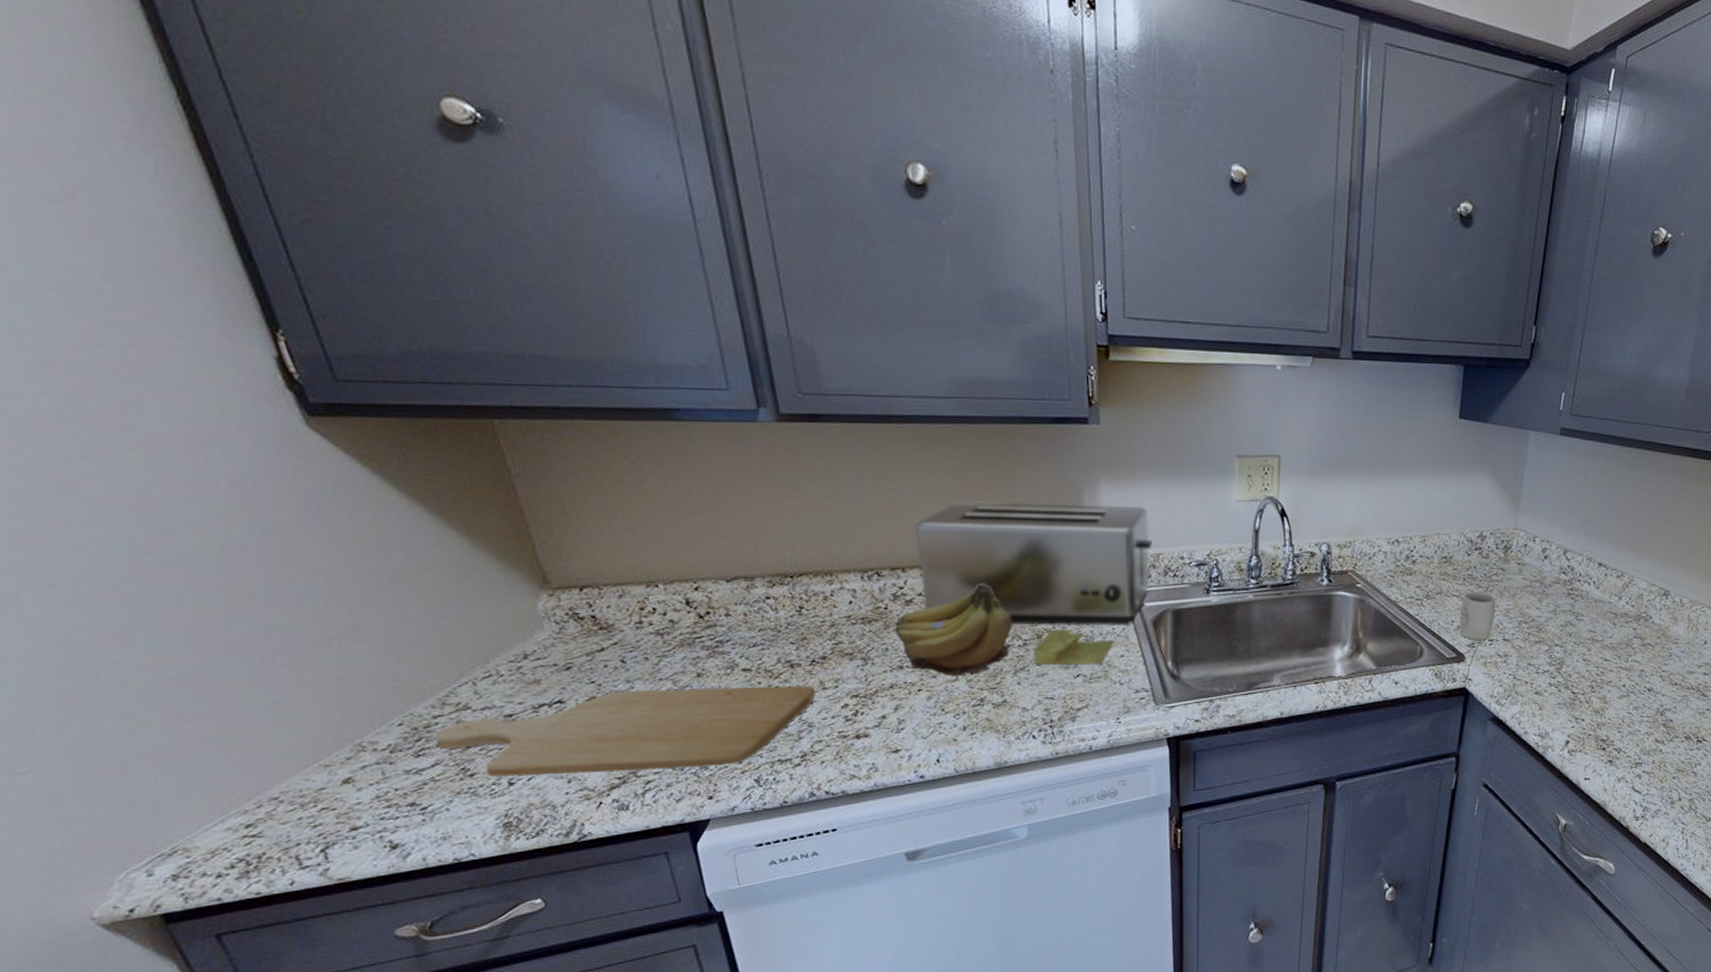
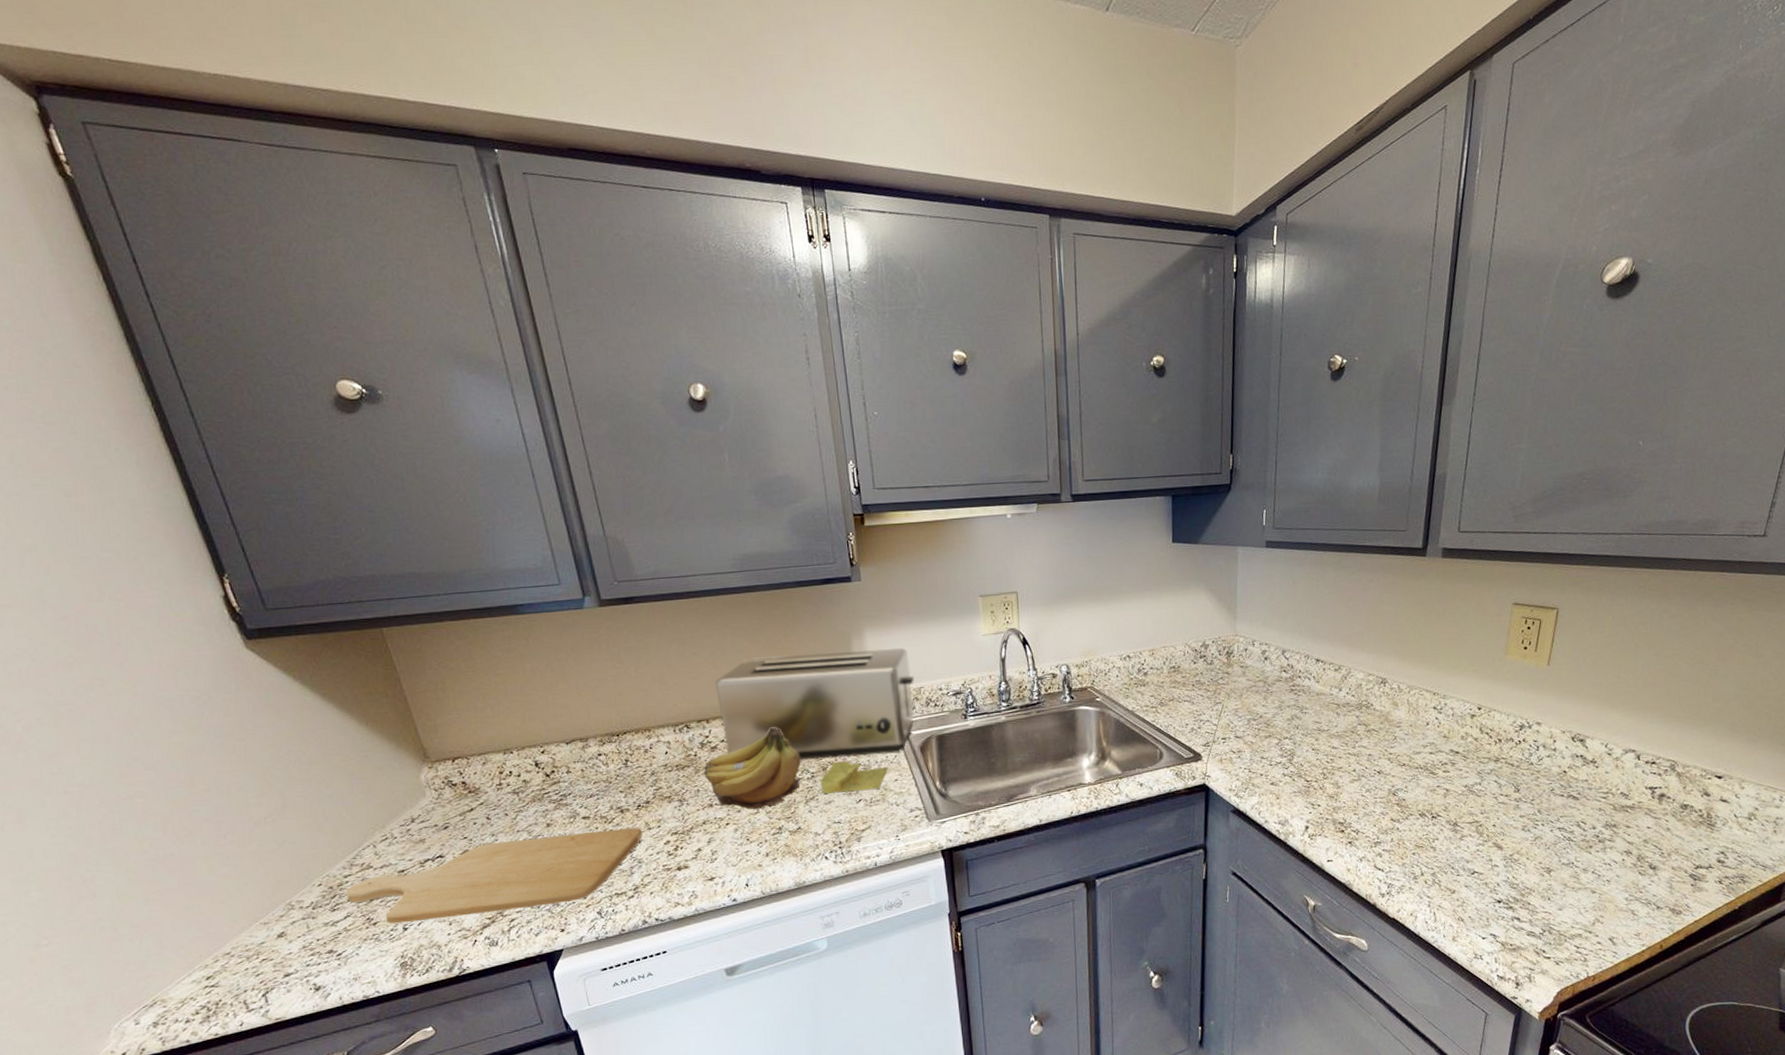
mug: present [1460,591,1496,640] -> none [1193,695,1225,740]

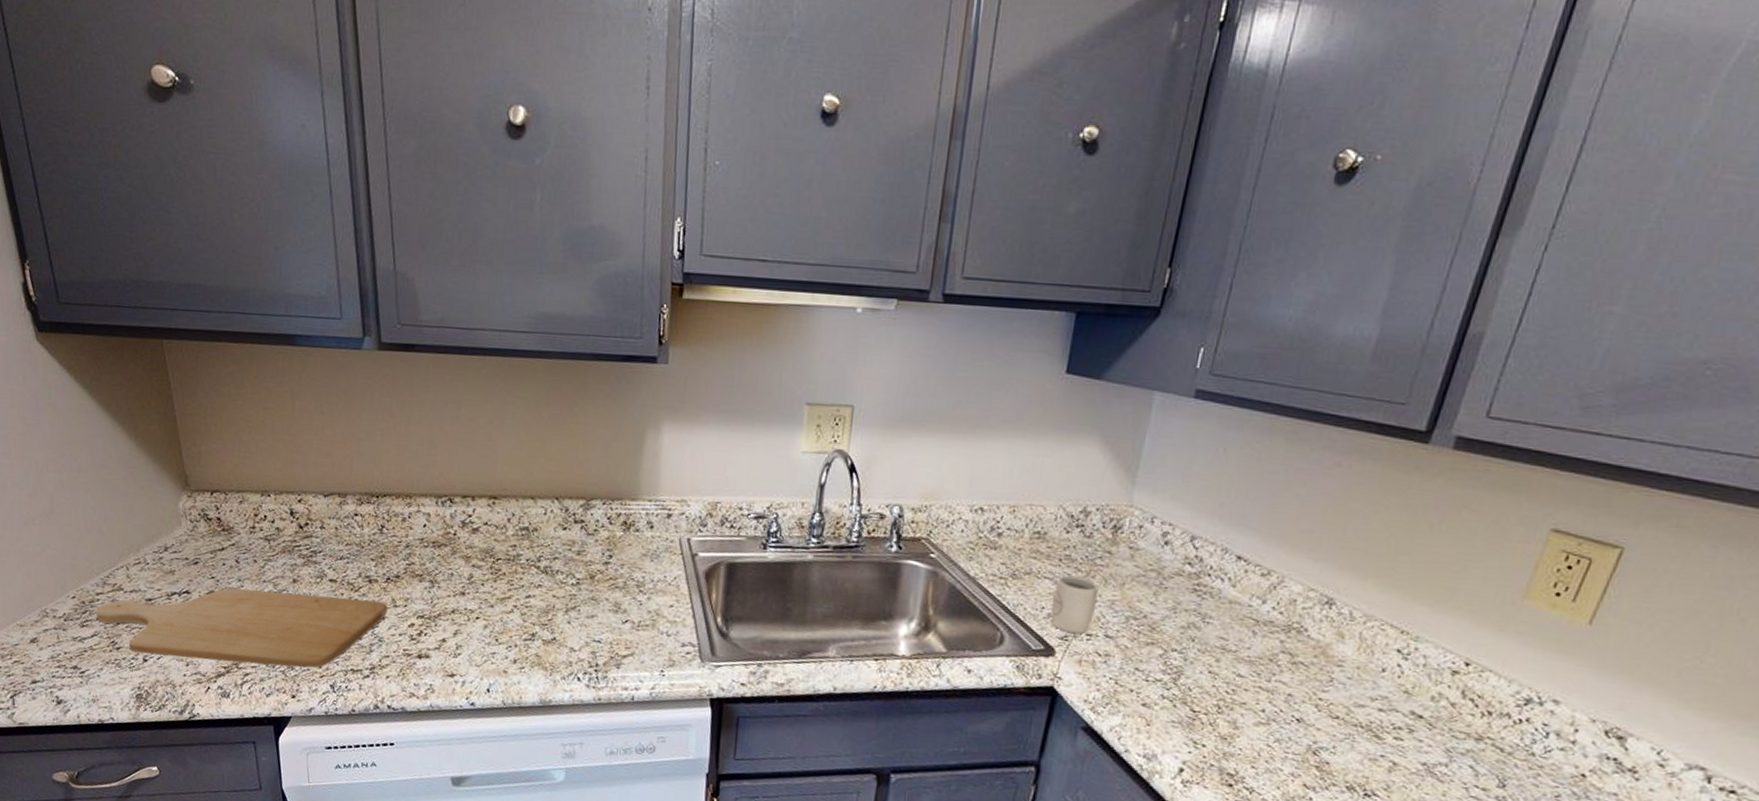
fruit: present [702,727,801,809] -> none [460,518,568,608]
toaster: present [714,647,914,758] -> none [486,434,711,574]
sponge: present [820,761,889,794] -> none [585,571,665,612]
mug: none [1193,695,1225,740] -> present [1050,575,1099,634]

